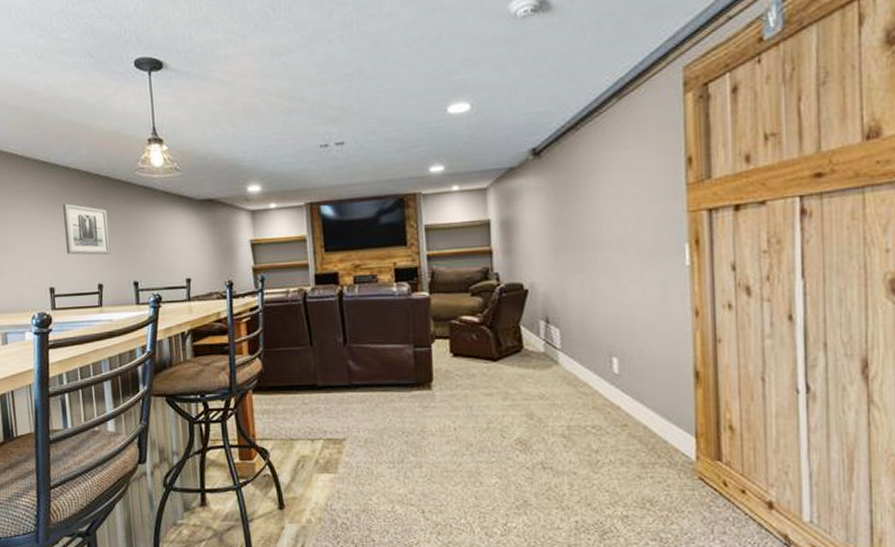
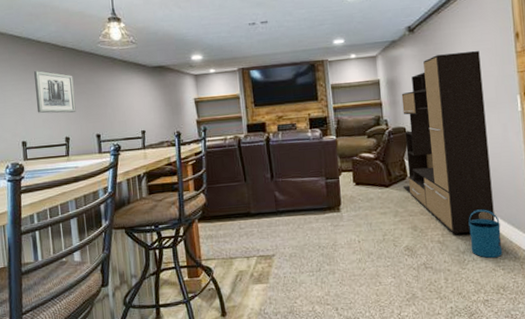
media console: none [518,181,643,427] -> present [401,50,495,234]
watering can: none [605,396,652,461] -> present [468,209,503,258]

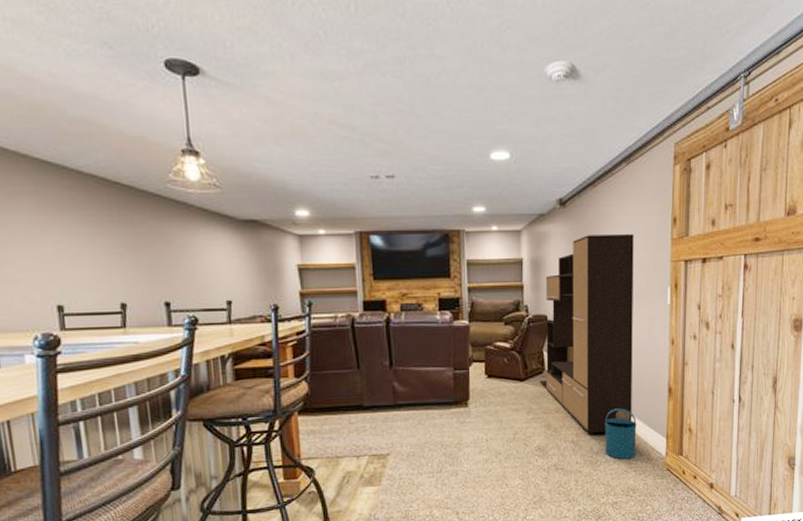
wall art: present [34,71,76,114] -> none [74,212,136,272]

